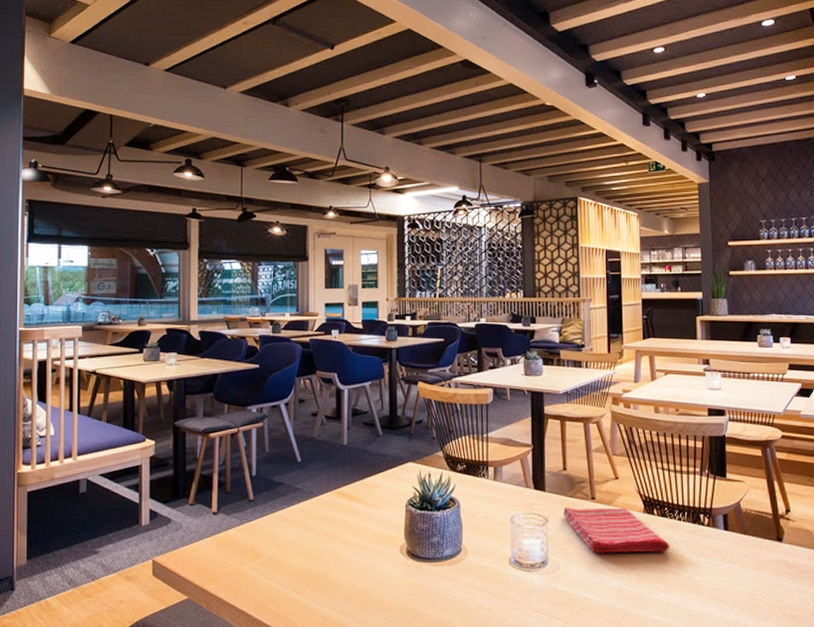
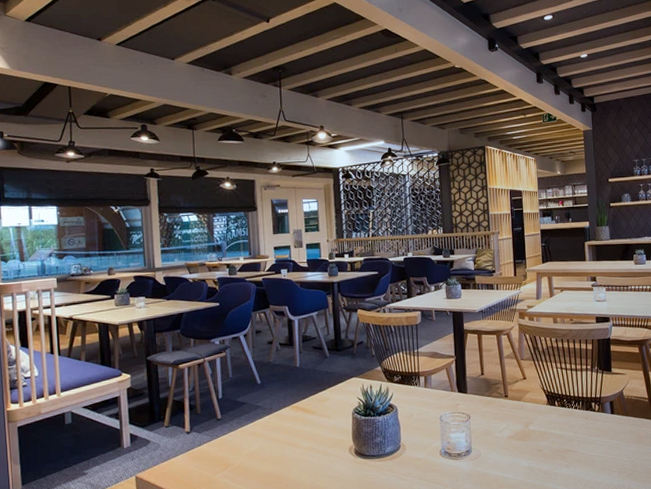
dish towel: present [563,507,669,554] -> none [482,402,568,441]

